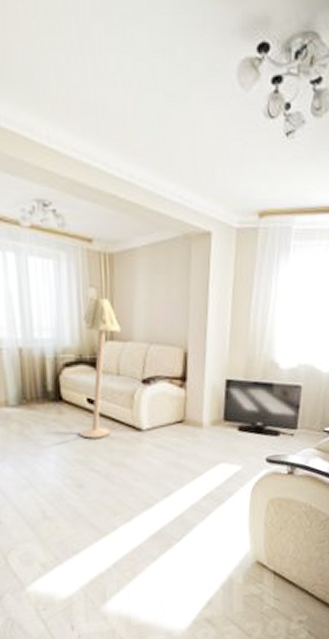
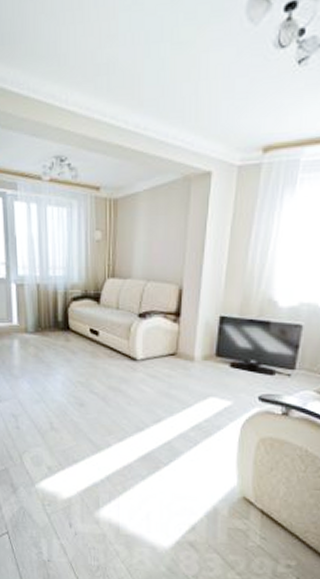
floor lamp: present [80,296,121,439] -> none [83,238,122,364]

